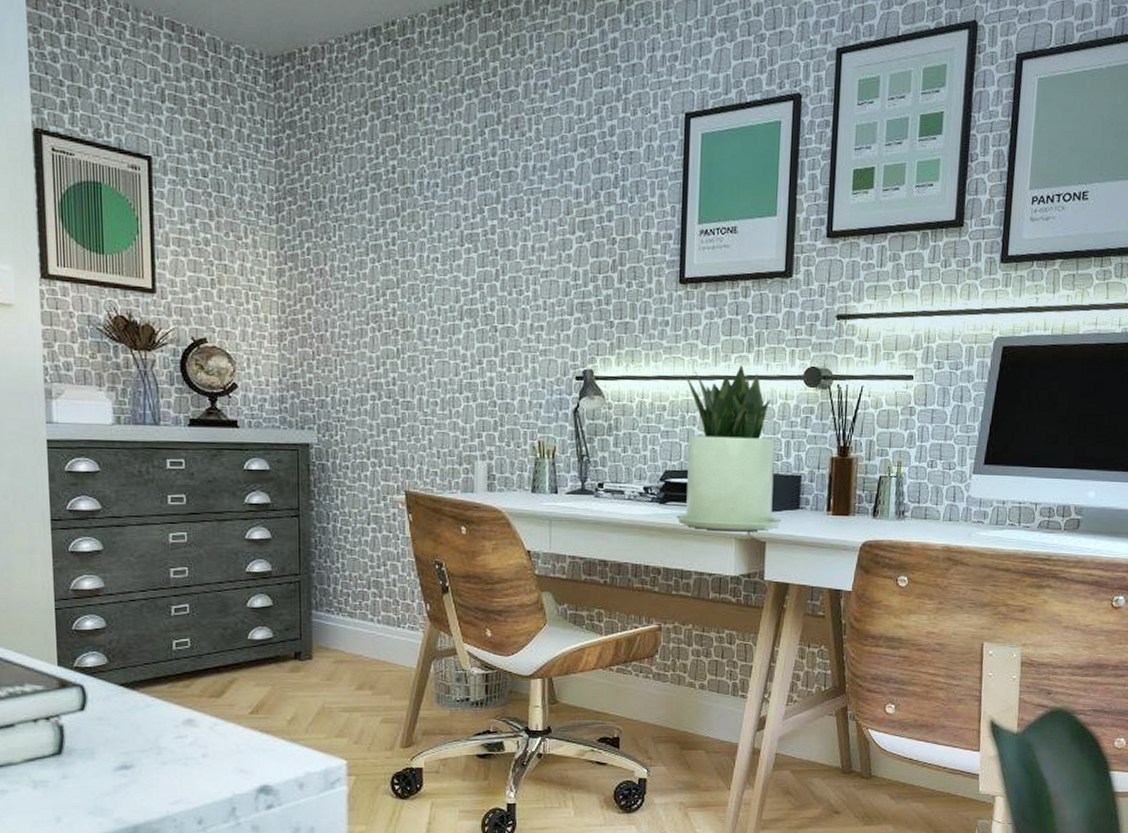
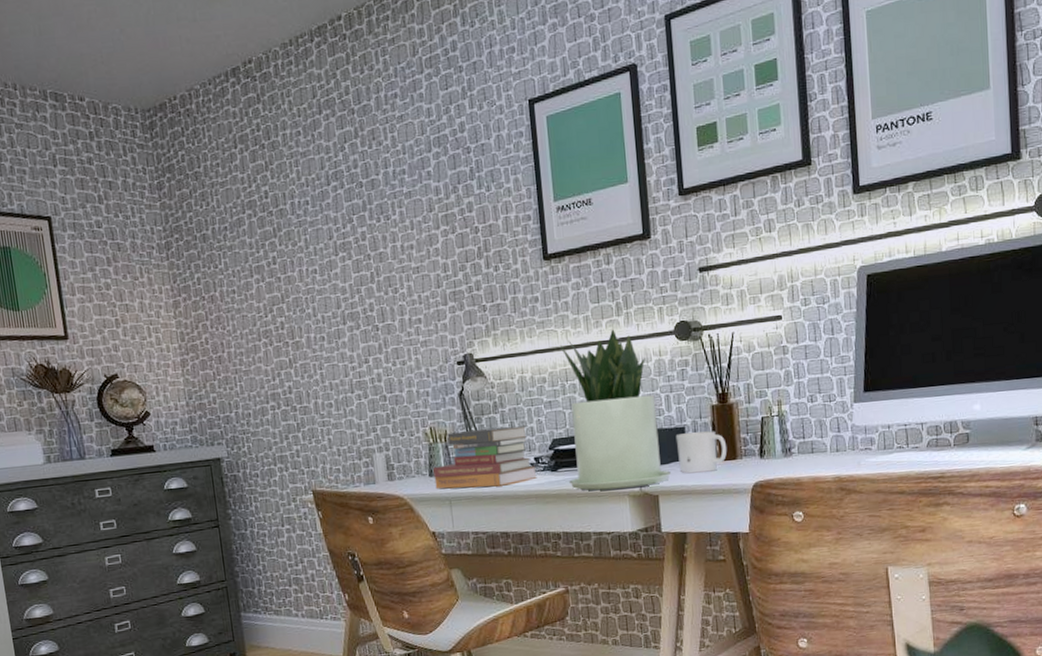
books: none [536,450,644,512] -> present [433,426,537,490]
mug: none [790,482,842,525] -> present [675,430,727,474]

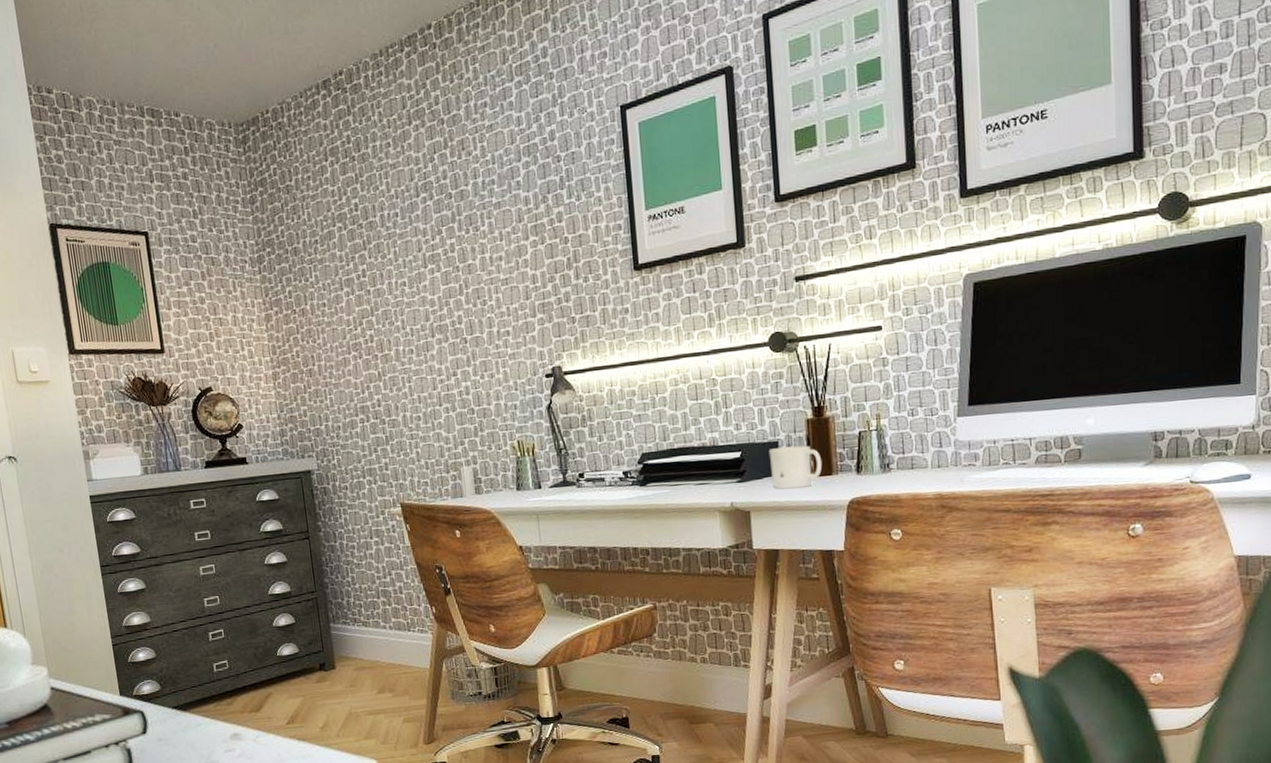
books: present [433,426,537,490] -> none [521,439,626,504]
planter: present [561,329,671,491] -> none [651,340,763,506]

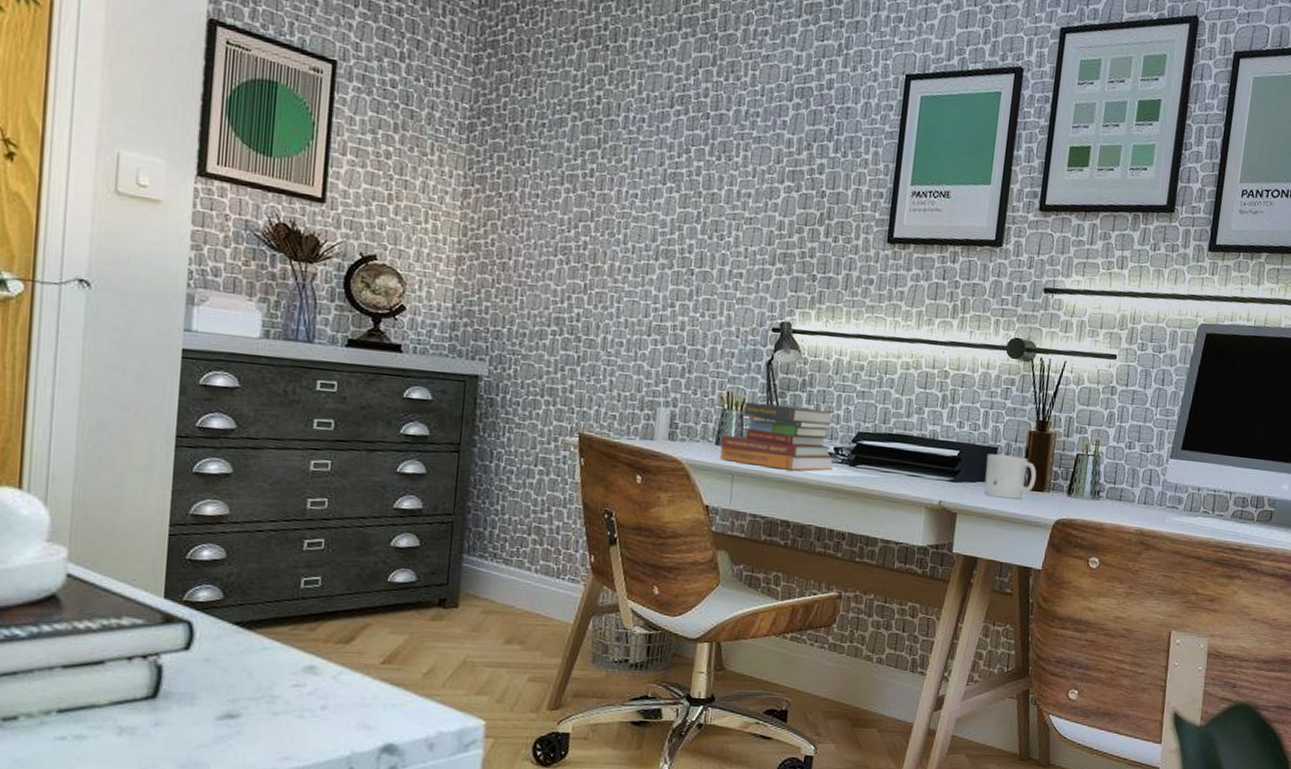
books: none [521,439,626,504] -> present [719,402,834,471]

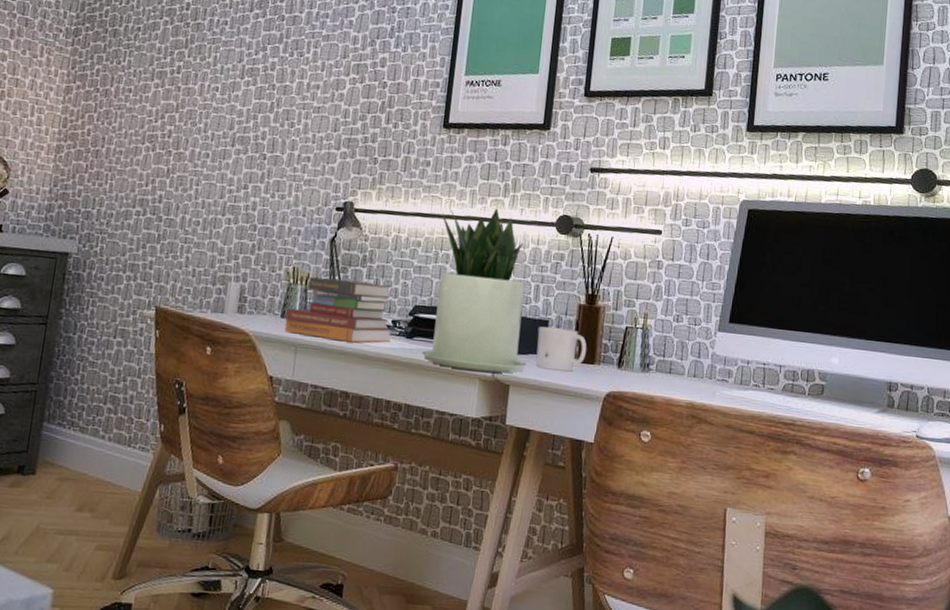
planter: none [866,330,974,502] -> present [422,208,526,374]

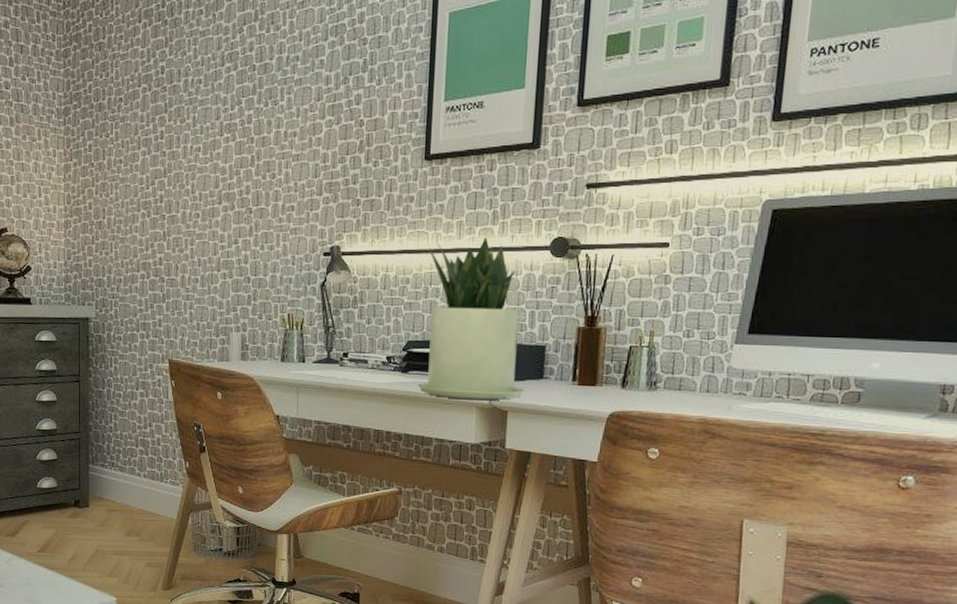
books: present [284,277,392,343] -> none [285,322,387,380]
mug: present [536,326,587,372] -> none [534,352,588,395]

